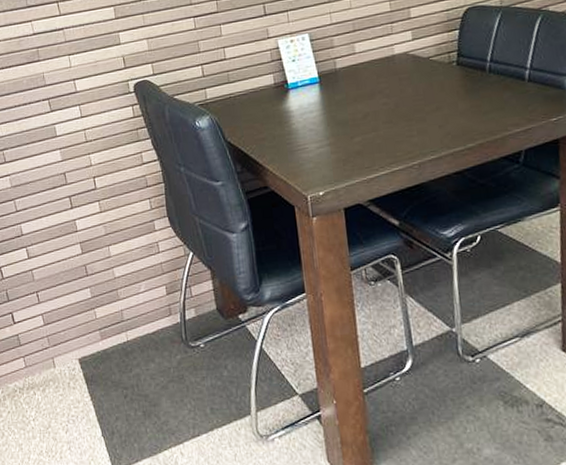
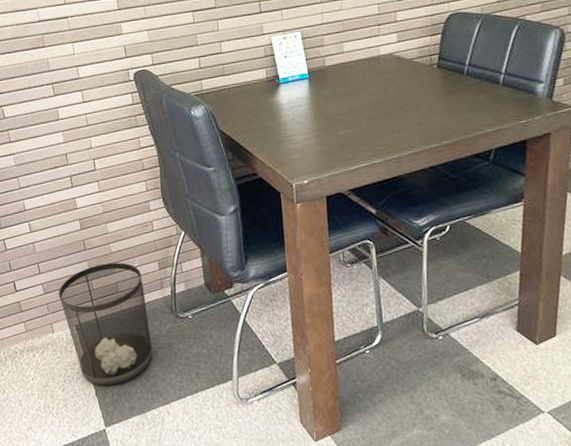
waste bin: none [59,288,162,426] -> present [58,262,153,386]

